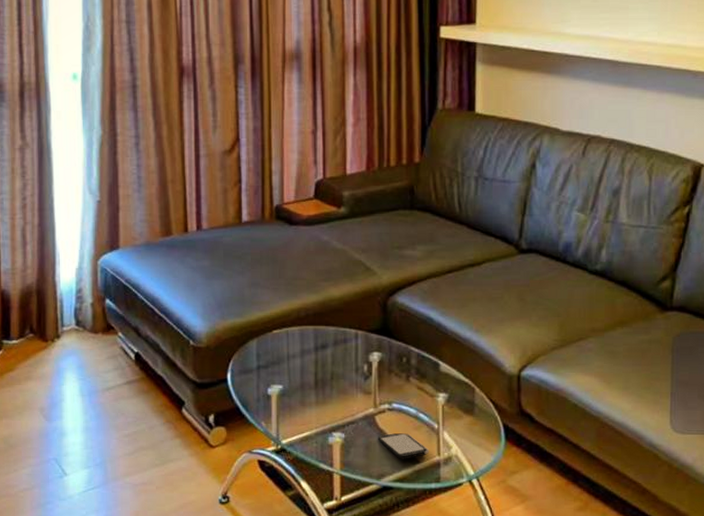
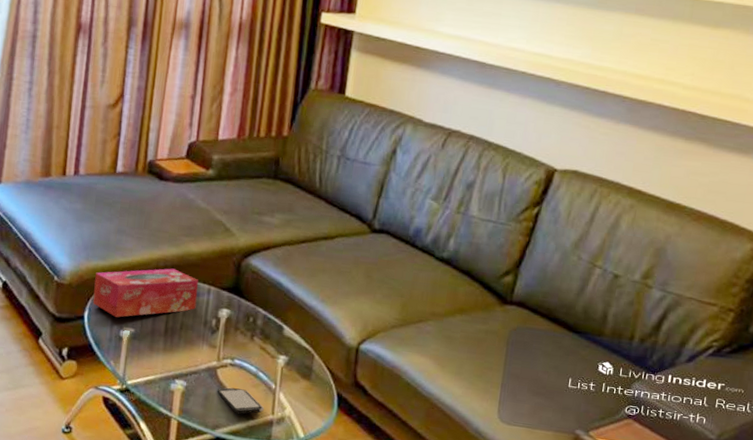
tissue box: none [234,317,345,375] -> present [92,268,199,318]

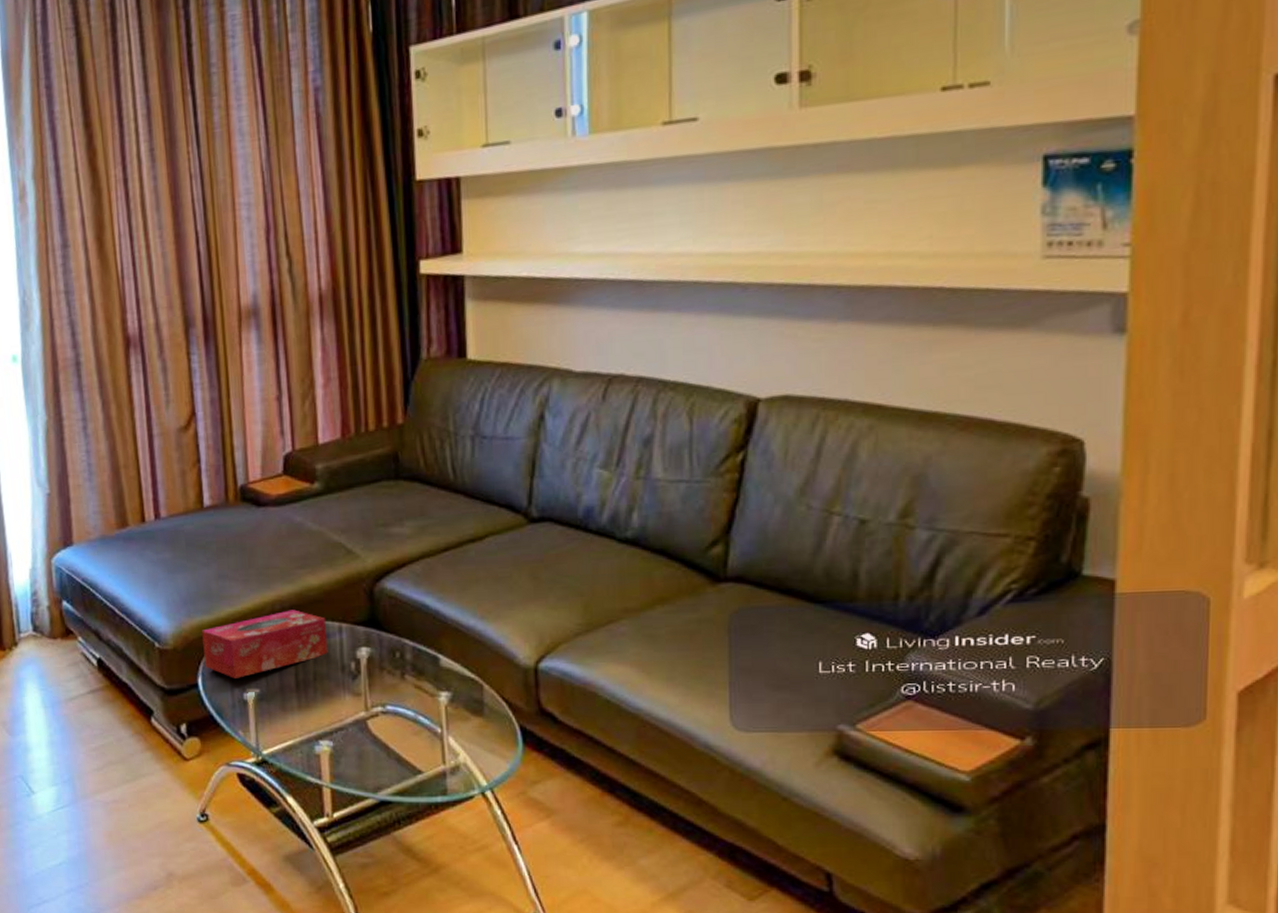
smartphone: present [217,387,264,414] -> none [371,740,432,769]

